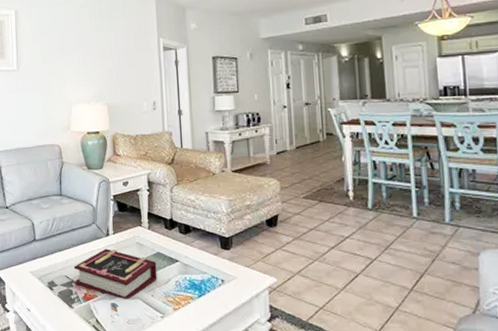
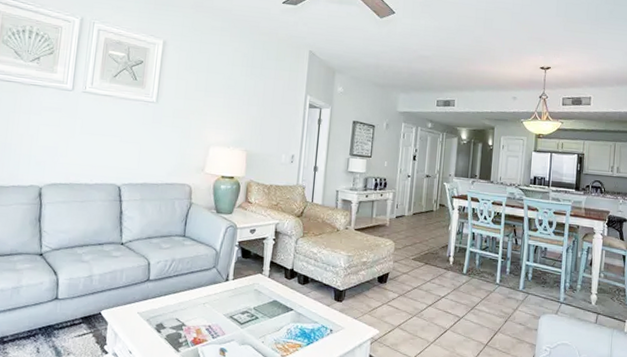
book: present [74,248,157,299] -> none [185,293,272,345]

